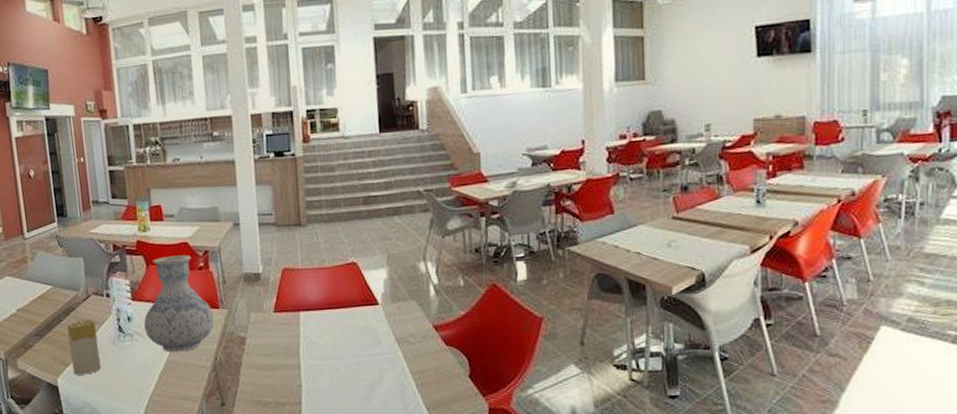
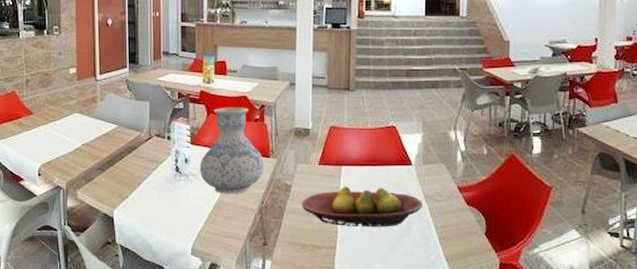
candle: present [67,320,101,375] -> none [127,159,156,209]
fruit bowl: none [259,332,395,379] -> present [302,186,422,227]

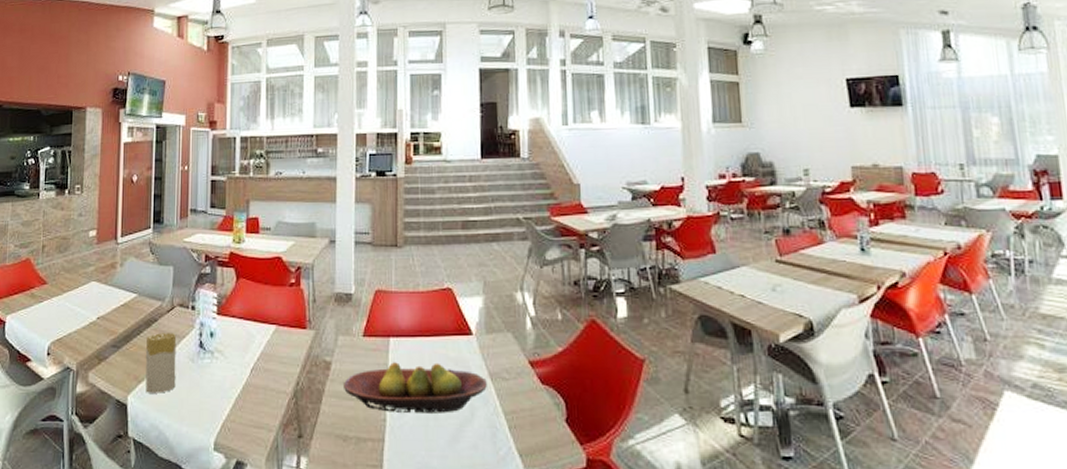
candle: none [127,159,156,209] -> present [145,333,177,393]
vase: present [200,107,264,194] -> none [227,270,300,374]

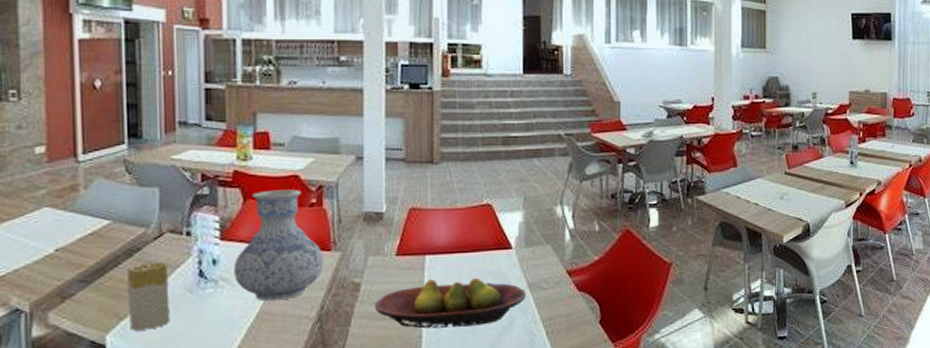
vase: none [227,270,300,374] -> present [234,189,324,302]

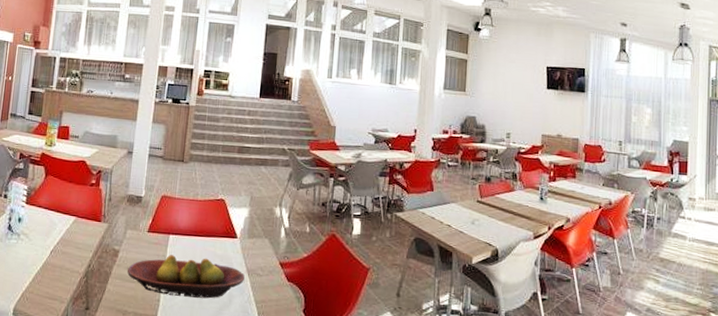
vase: present [234,189,324,302] -> none [31,170,96,256]

